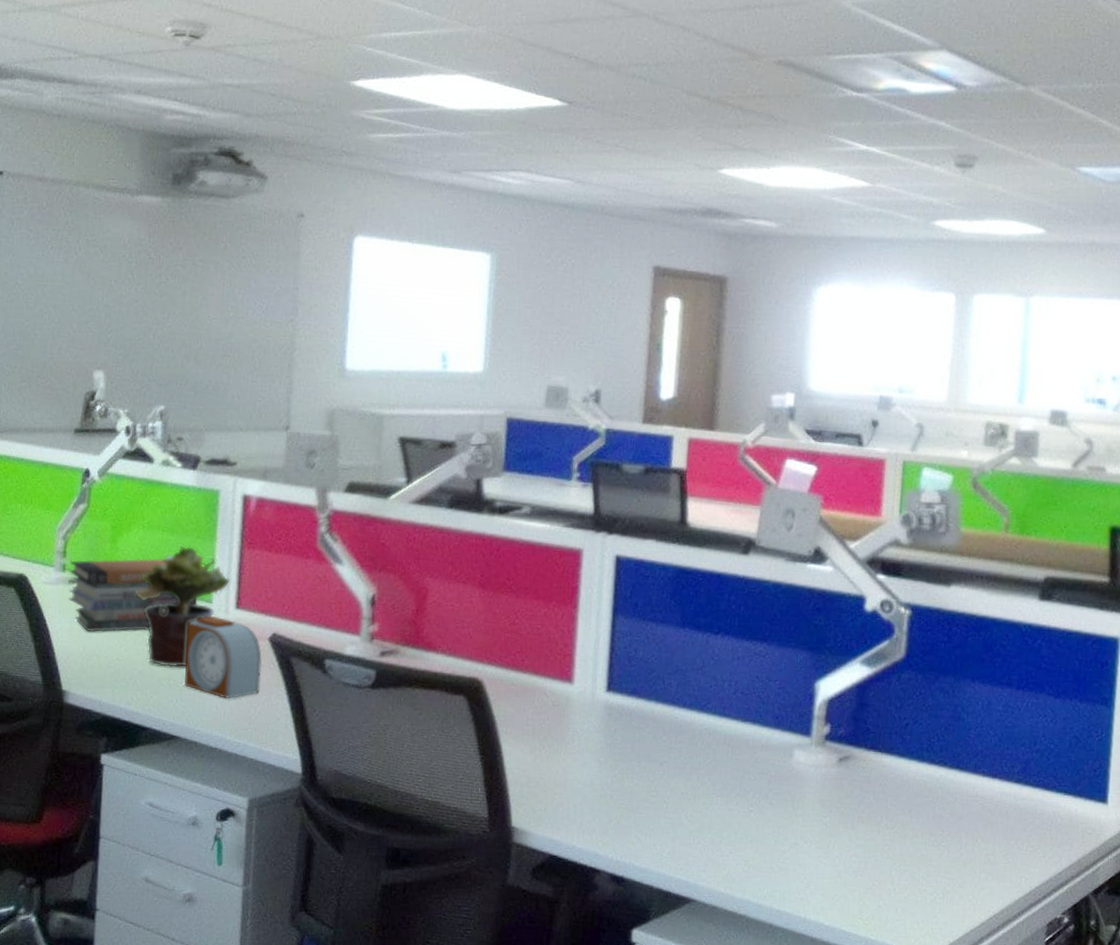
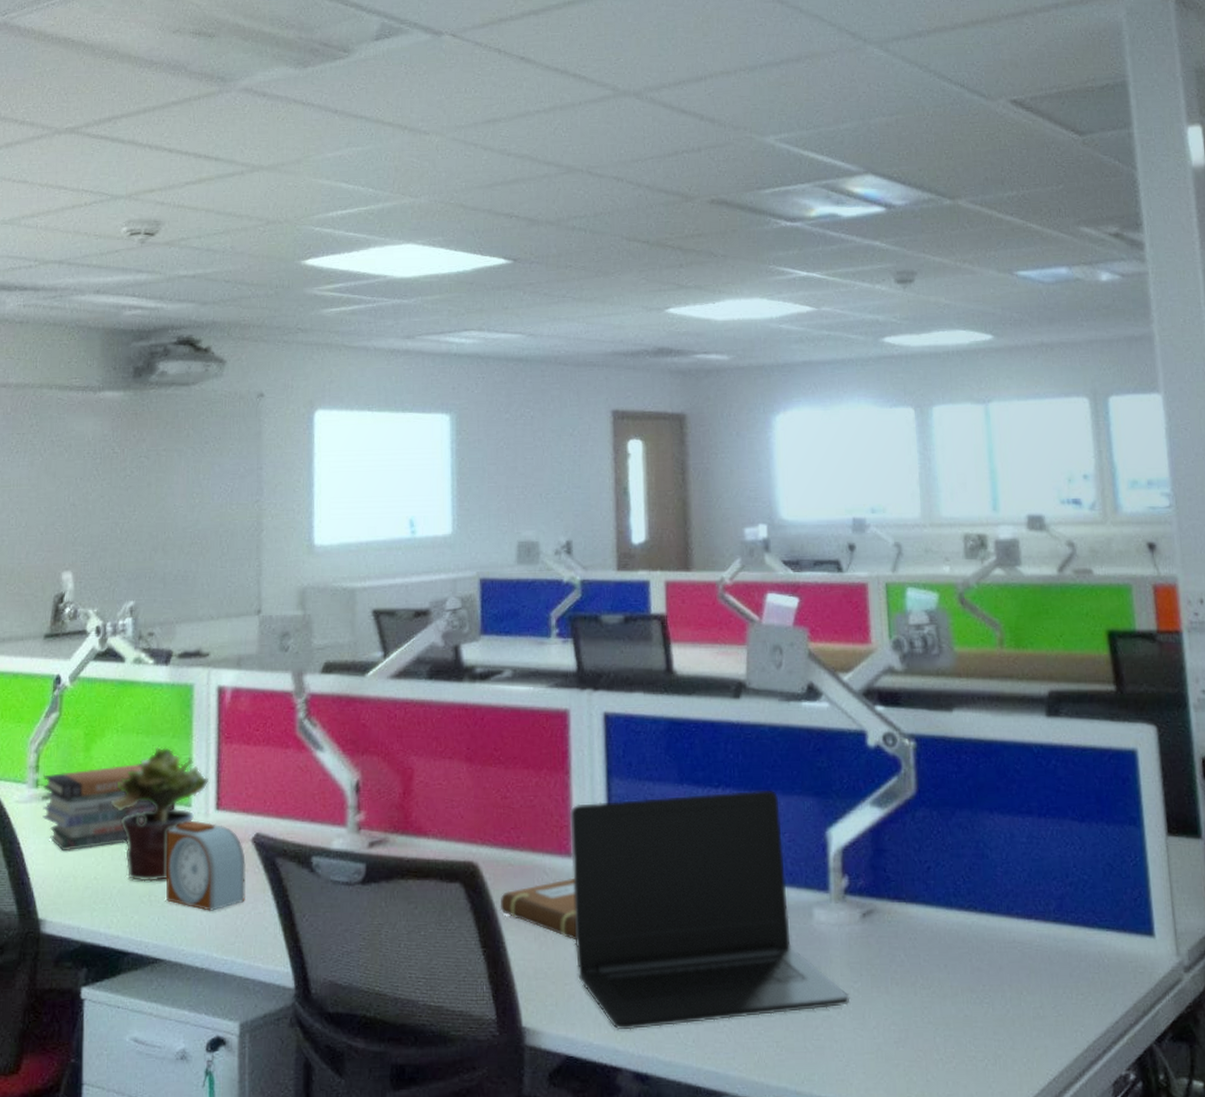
notebook: none [500,700,573,756] -> present [500,876,577,939]
laptop: none [567,636,818,839] -> present [570,789,850,1030]

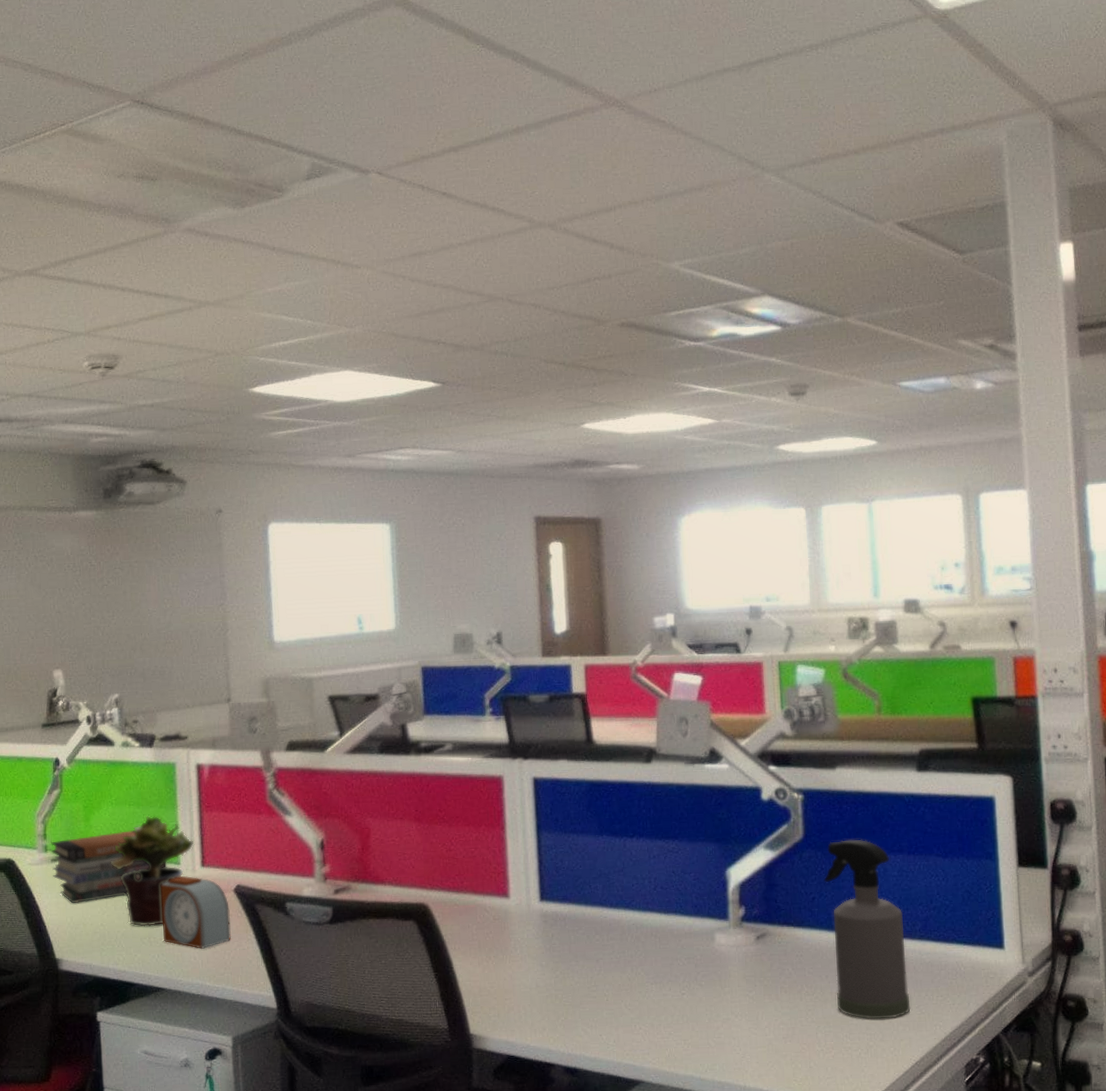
notebook: present [500,876,577,939] -> none [448,913,515,964]
laptop: present [570,789,850,1030] -> none [506,838,746,1035]
spray bottle: none [940,796,1046,1022] -> present [824,839,911,1020]

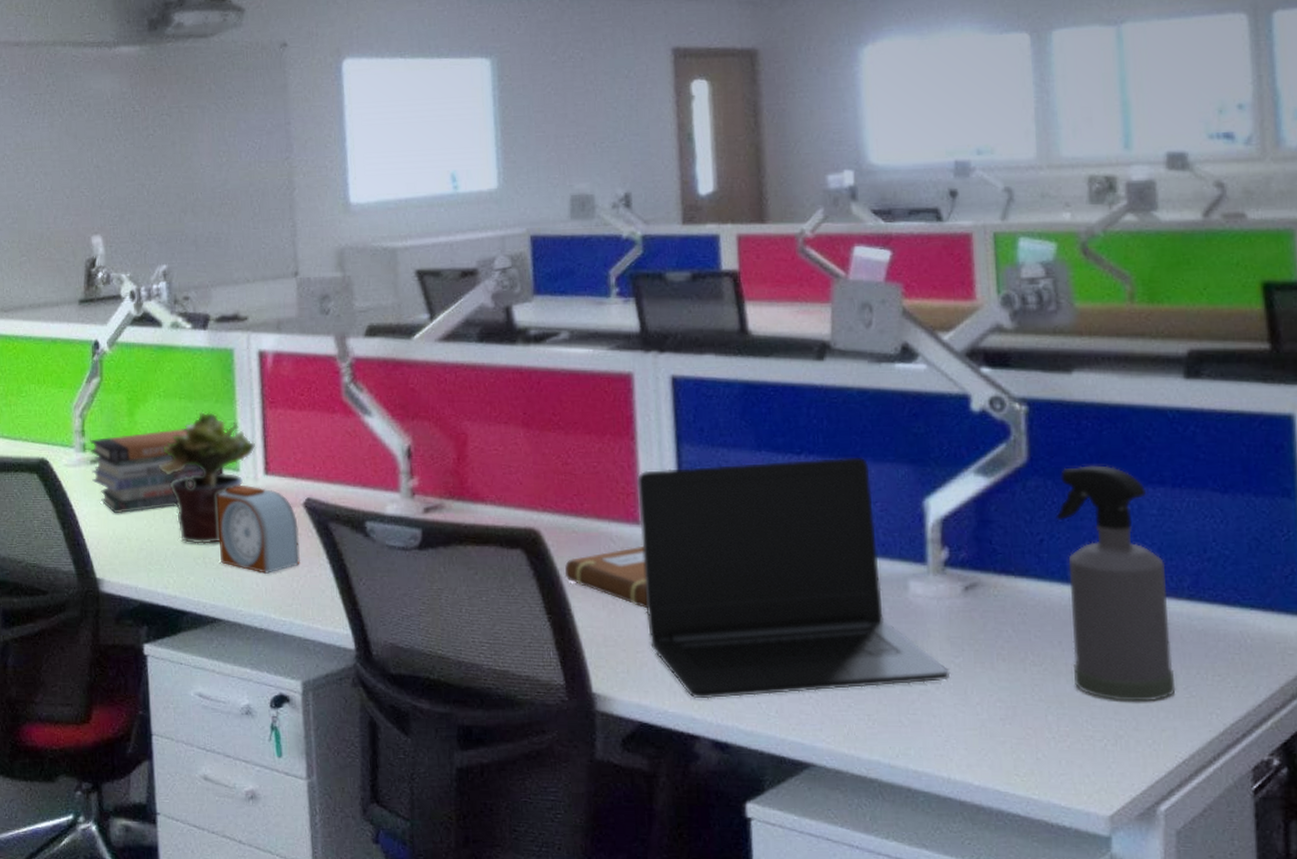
notebook: none [448,913,515,964] -> present [565,544,648,608]
laptop: none [506,838,746,1035] -> present [637,456,951,699]

